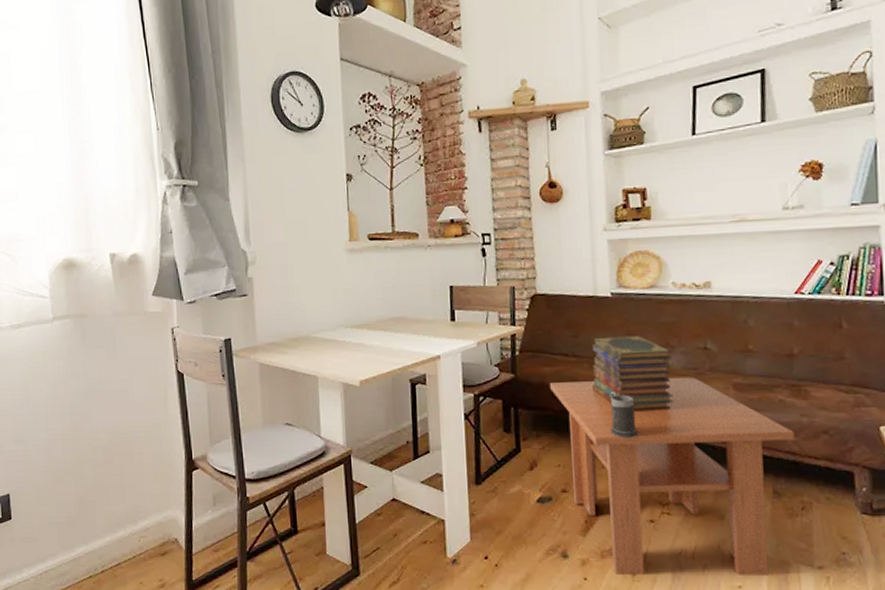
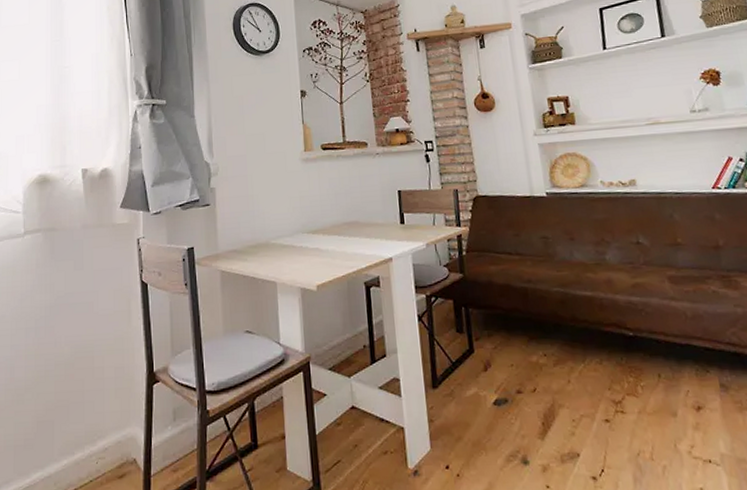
coffee table: present [549,376,795,576] -> none [496,271,733,481]
book stack: present [591,335,673,411] -> none [533,232,614,307]
mug: present [609,391,639,439] -> none [553,287,585,335]

